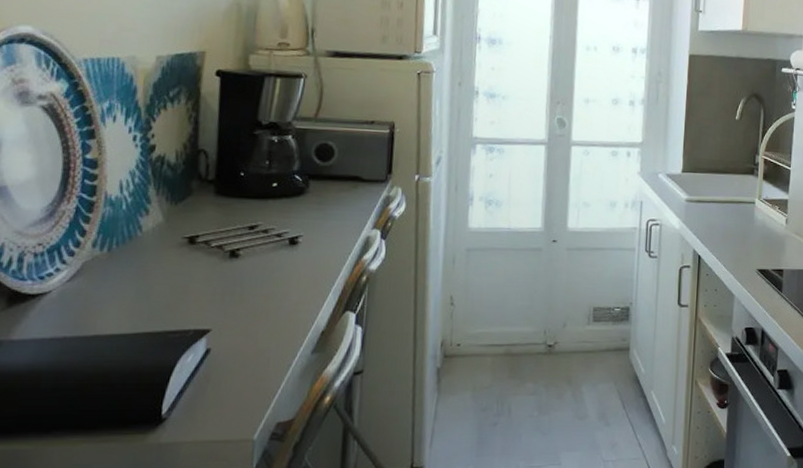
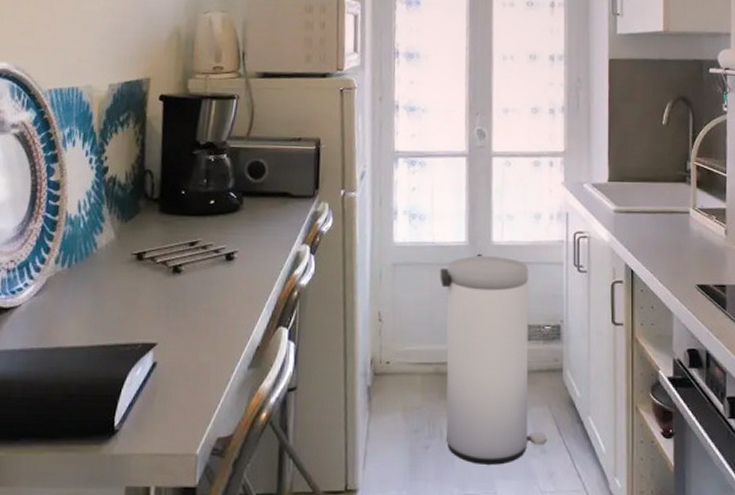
pedal bin: none [514,242,611,438] -> present [439,256,547,465]

